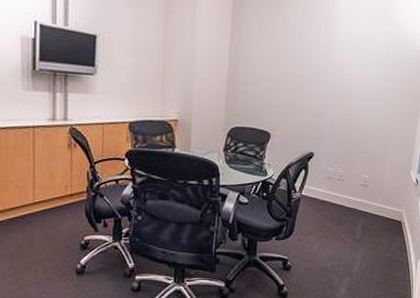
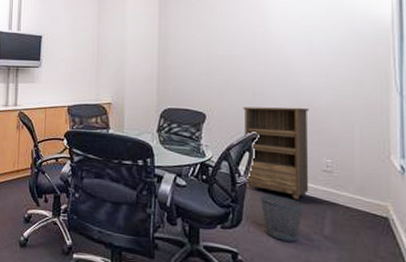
bookshelf: none [299,127,357,211] -> present [243,107,309,200]
wastebasket: none [310,208,344,246] -> present [261,194,304,242]

